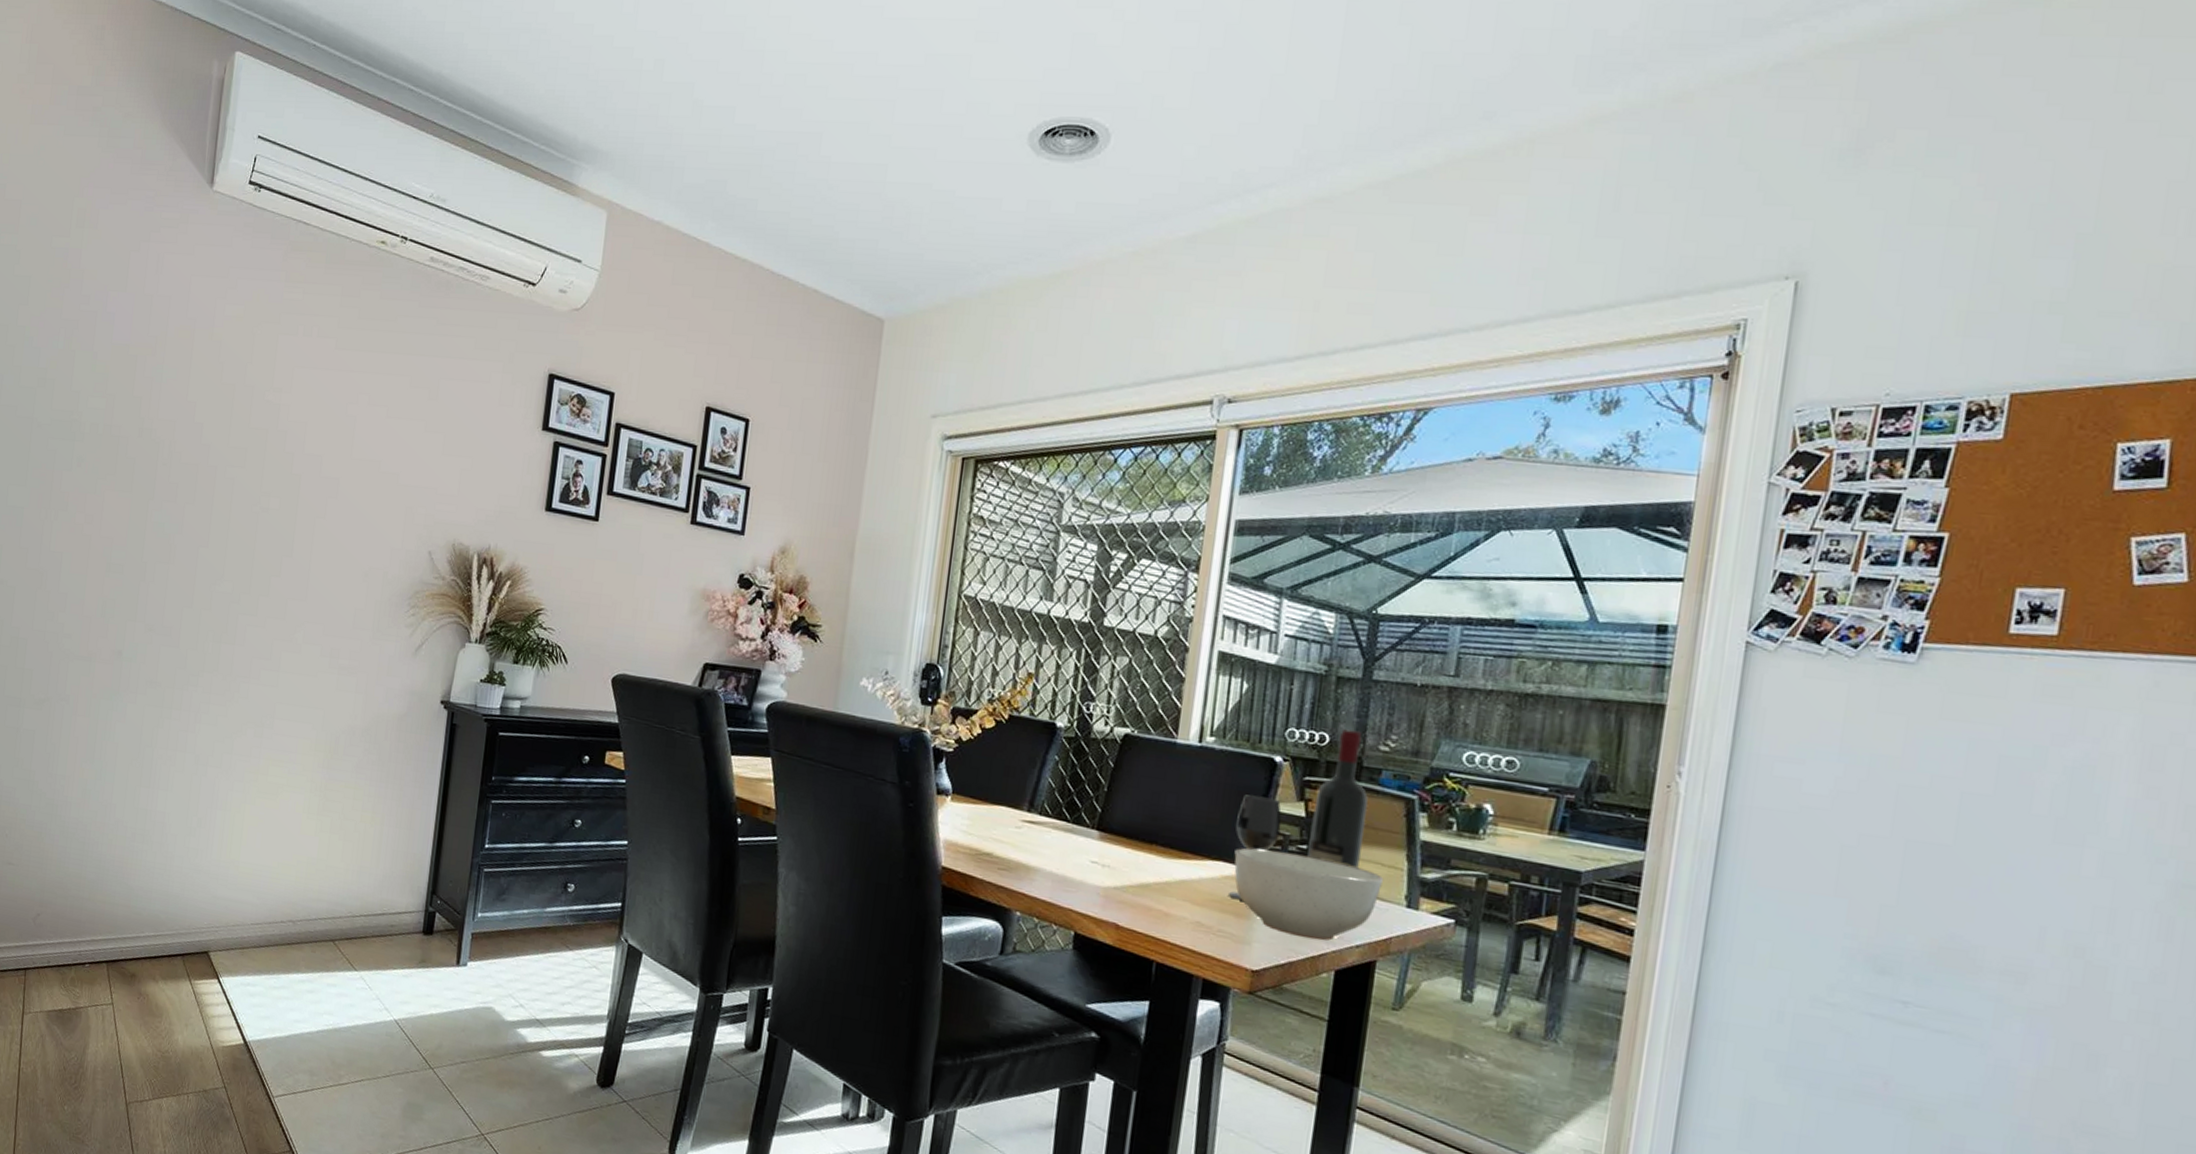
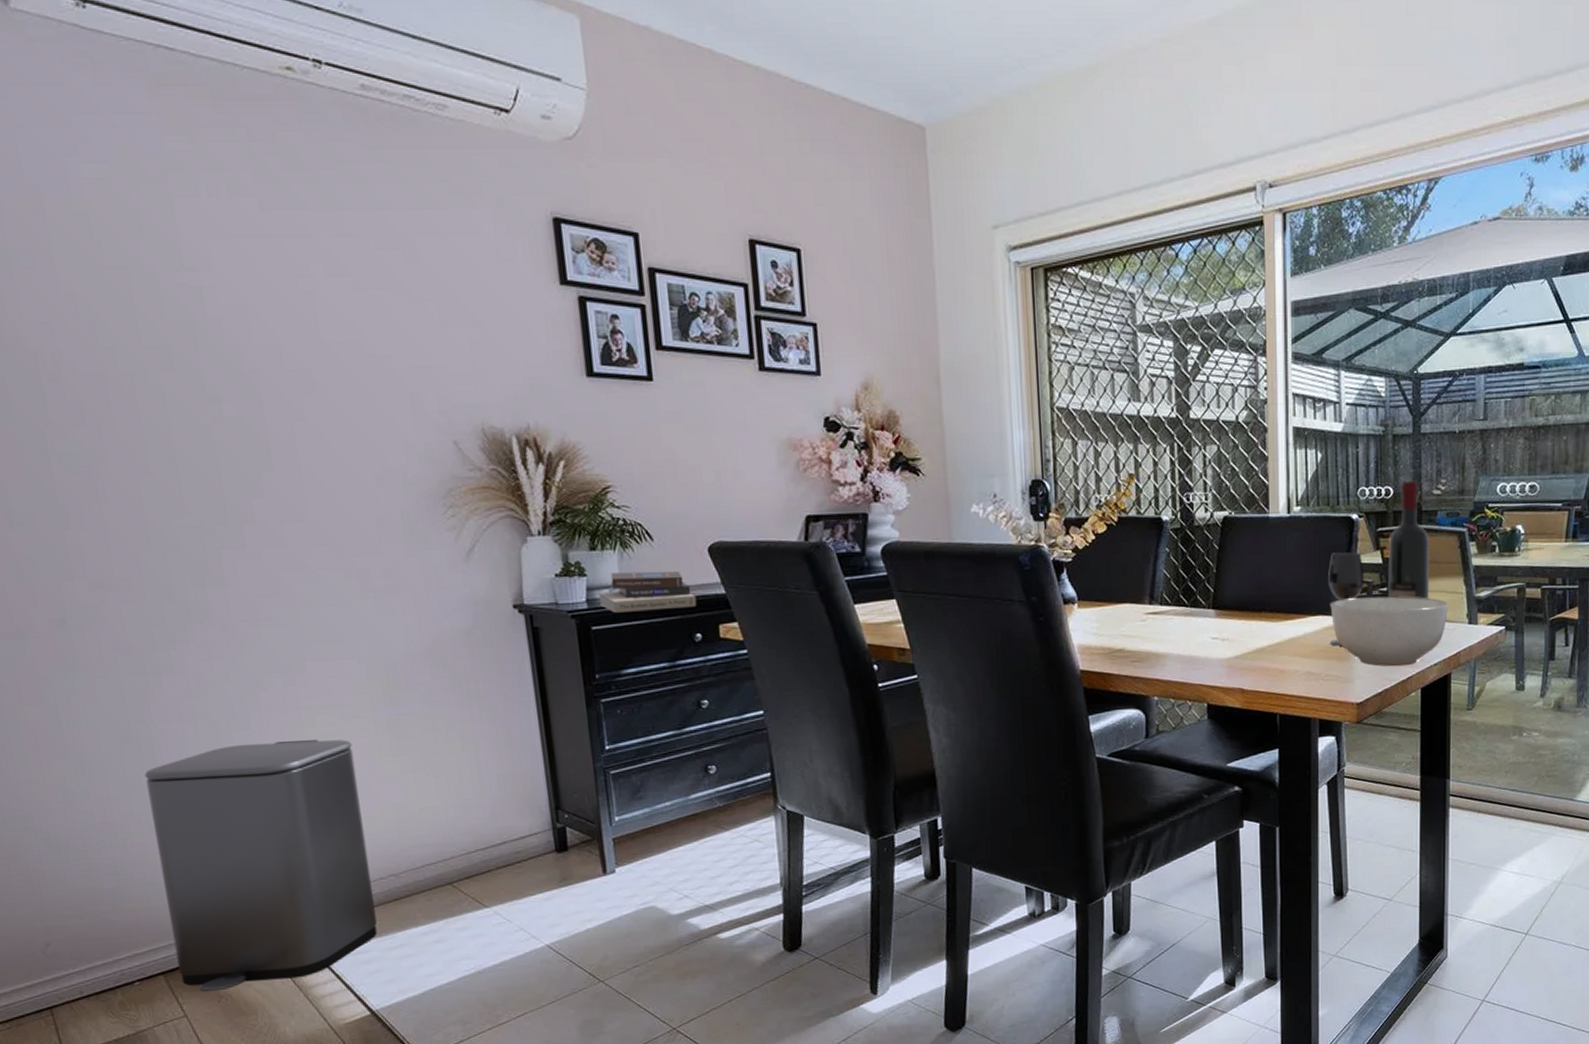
pedal bin: none [118,778,290,995] -> present [144,740,377,992]
books: none [509,687,592,731] -> present [597,571,697,613]

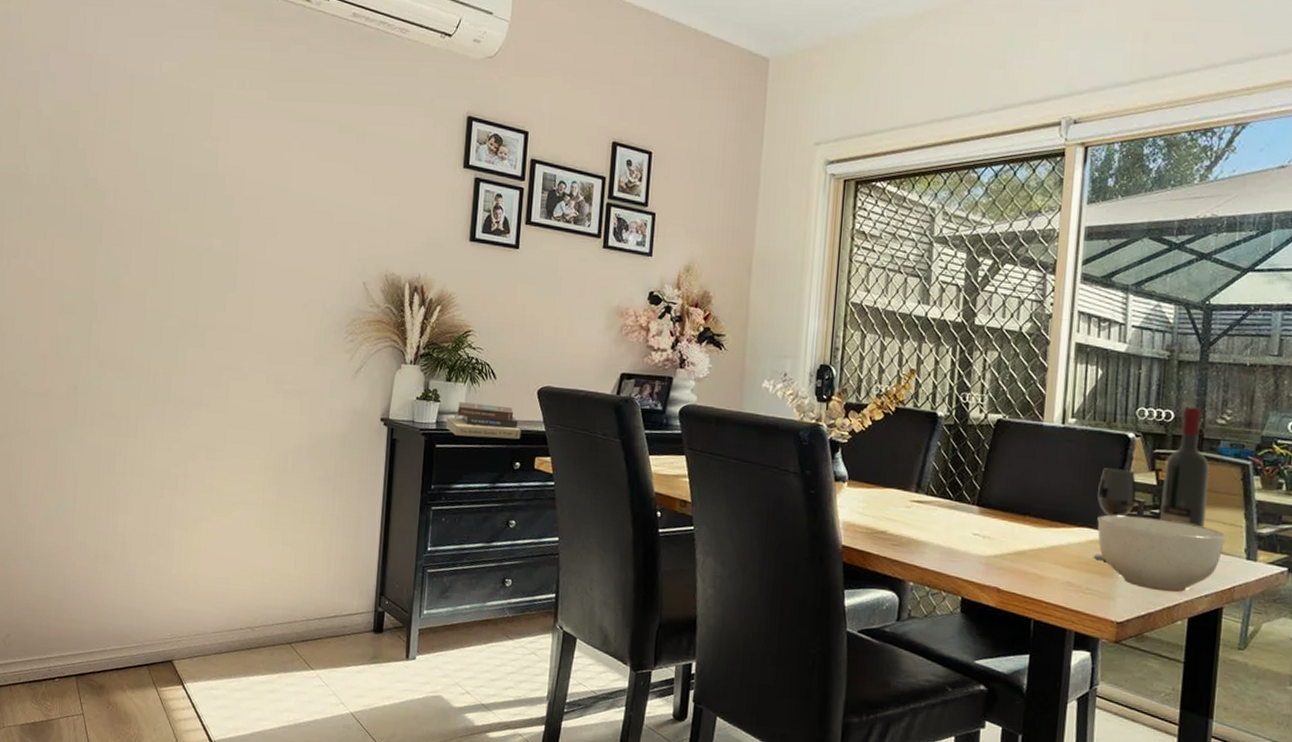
pedal bin: present [144,740,377,992] -> none [87,500,243,701]

